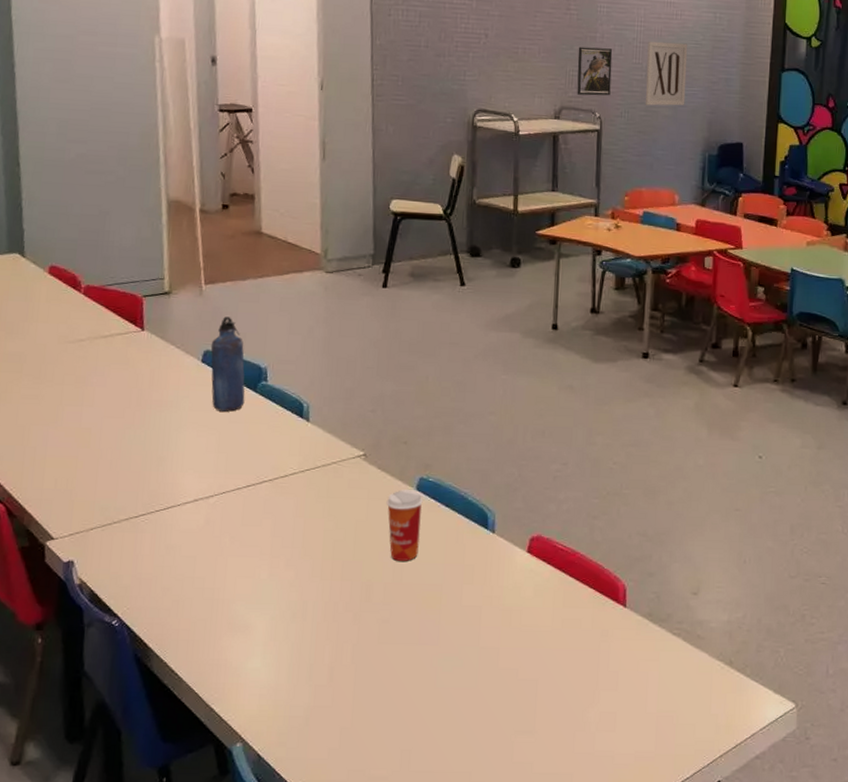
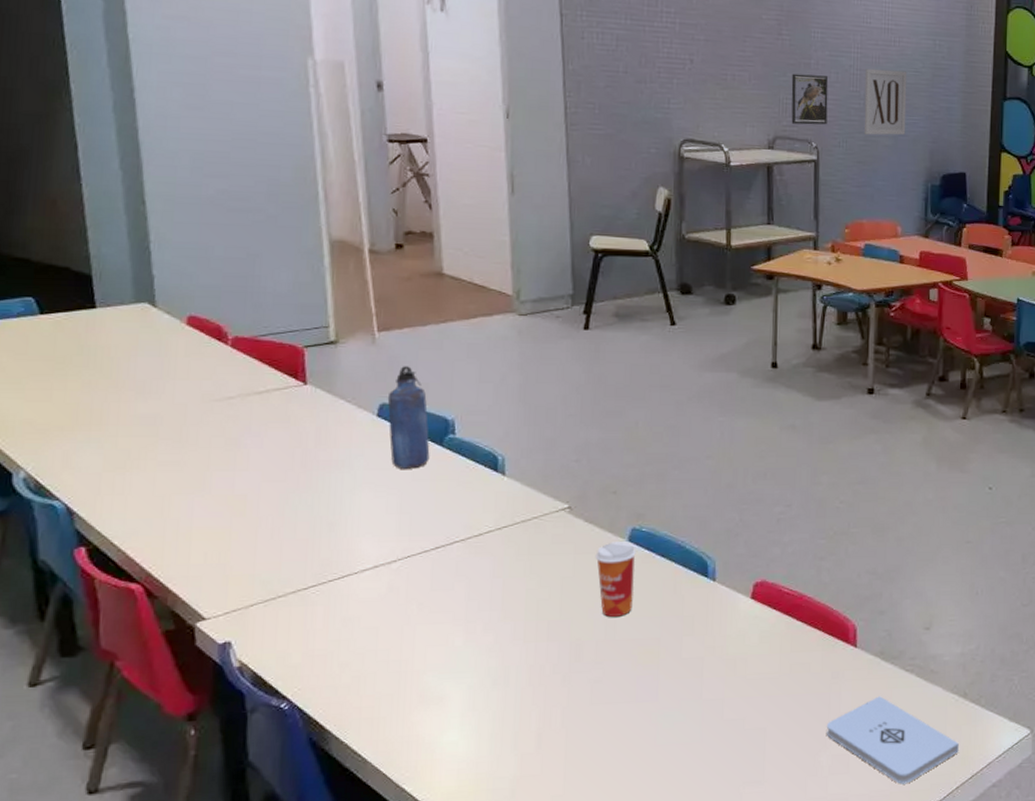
notepad: none [595,657,723,748] -> present [827,696,959,785]

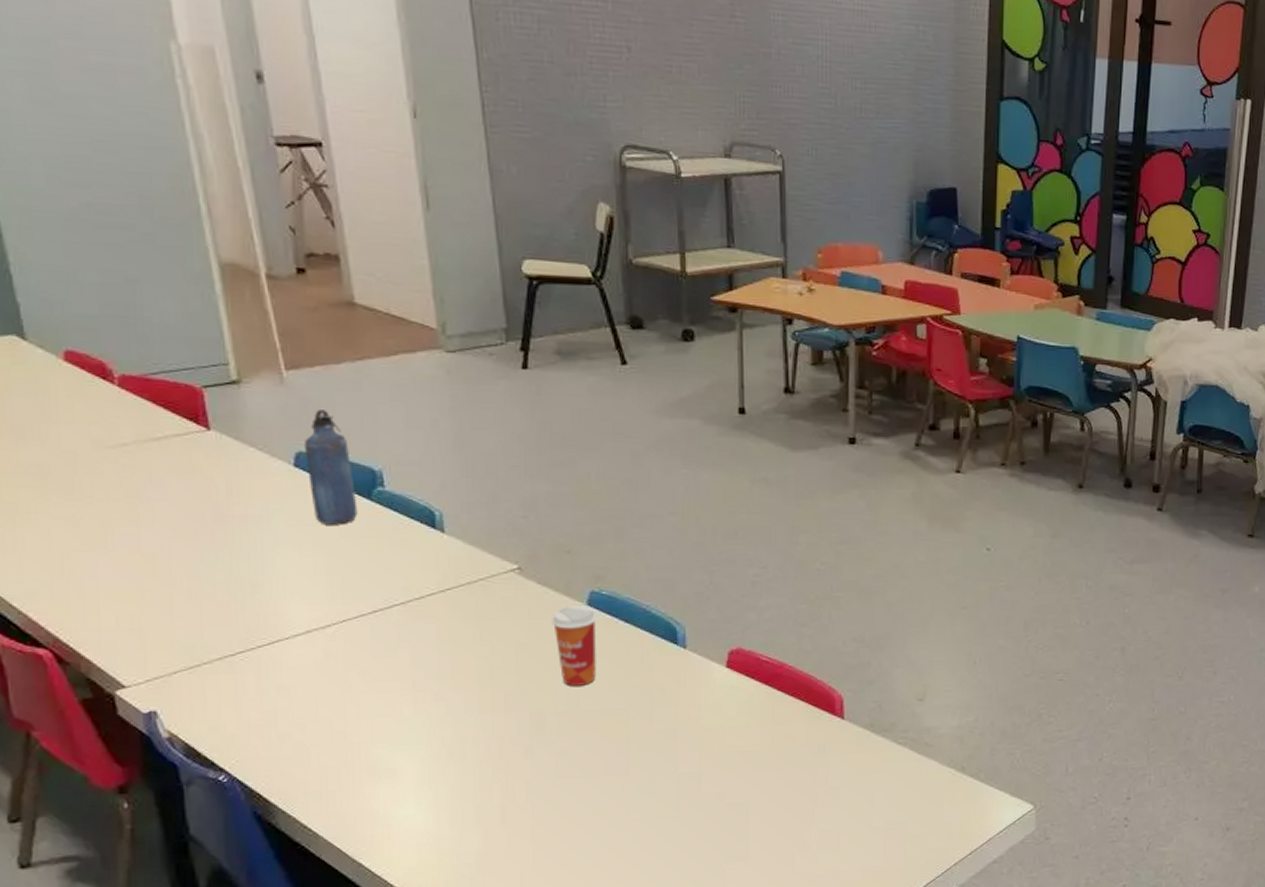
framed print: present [791,73,829,125] -> none [749,65,793,129]
notepad: present [827,696,959,785] -> none [814,770,957,861]
wall art: present [863,68,907,135] -> none [836,59,886,142]

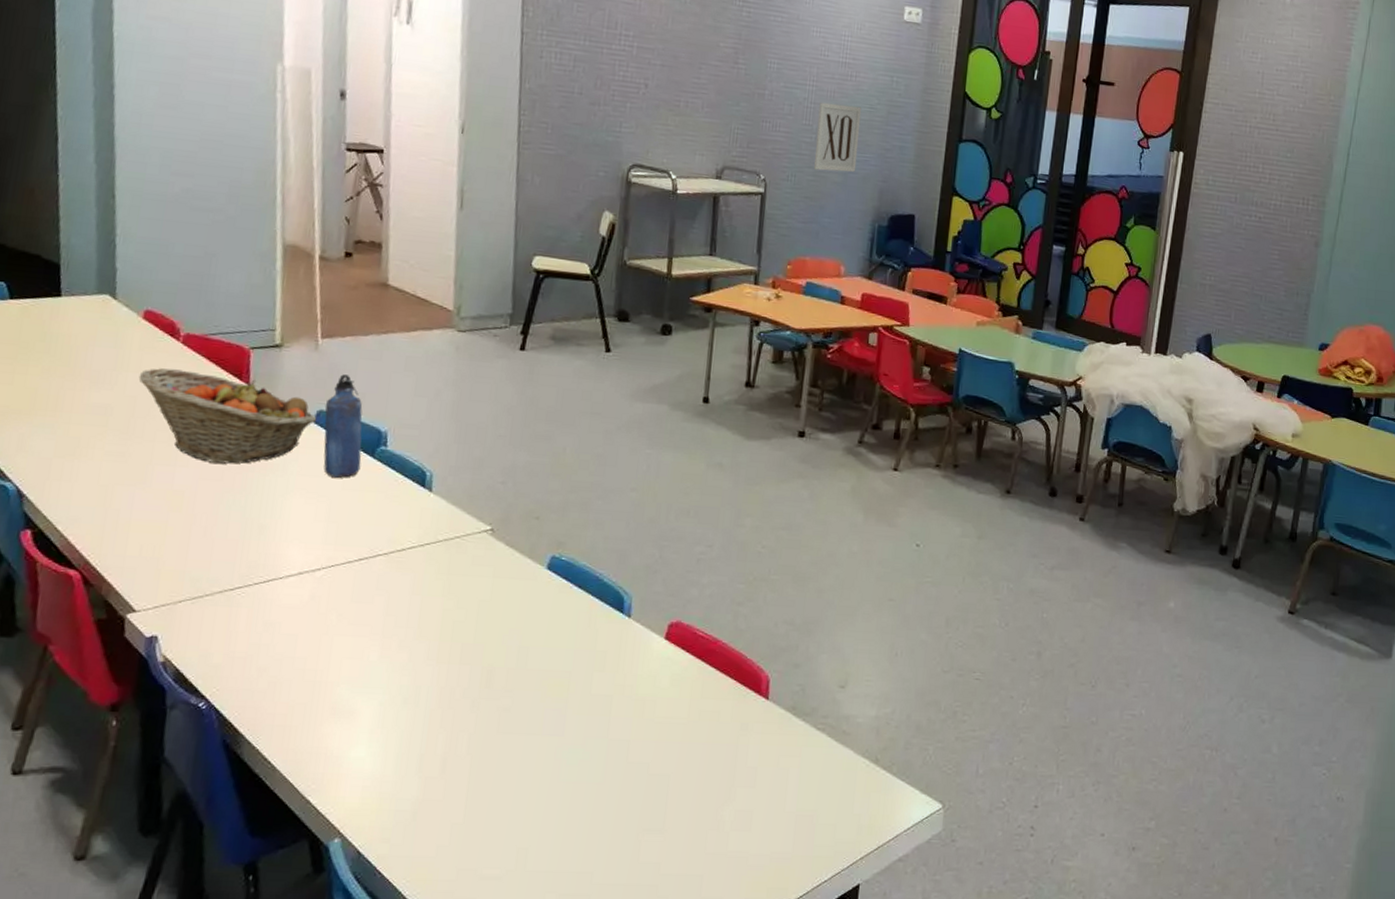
fruit basket: none [73,417,297,521] -> present [138,368,317,464]
paper cup: present [551,605,597,686] -> none [513,568,554,645]
wall art: none [836,59,886,142] -> present [813,102,862,172]

